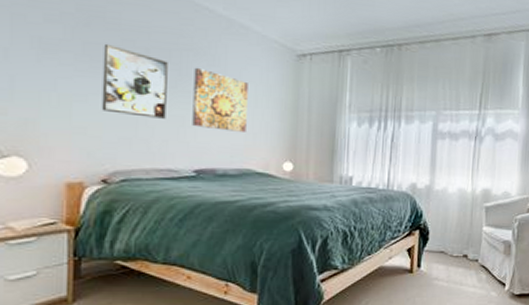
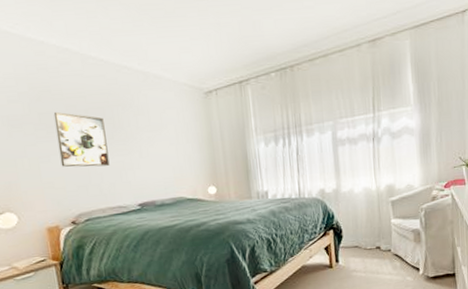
wall art: present [192,67,248,132] -> none [124,118,174,168]

